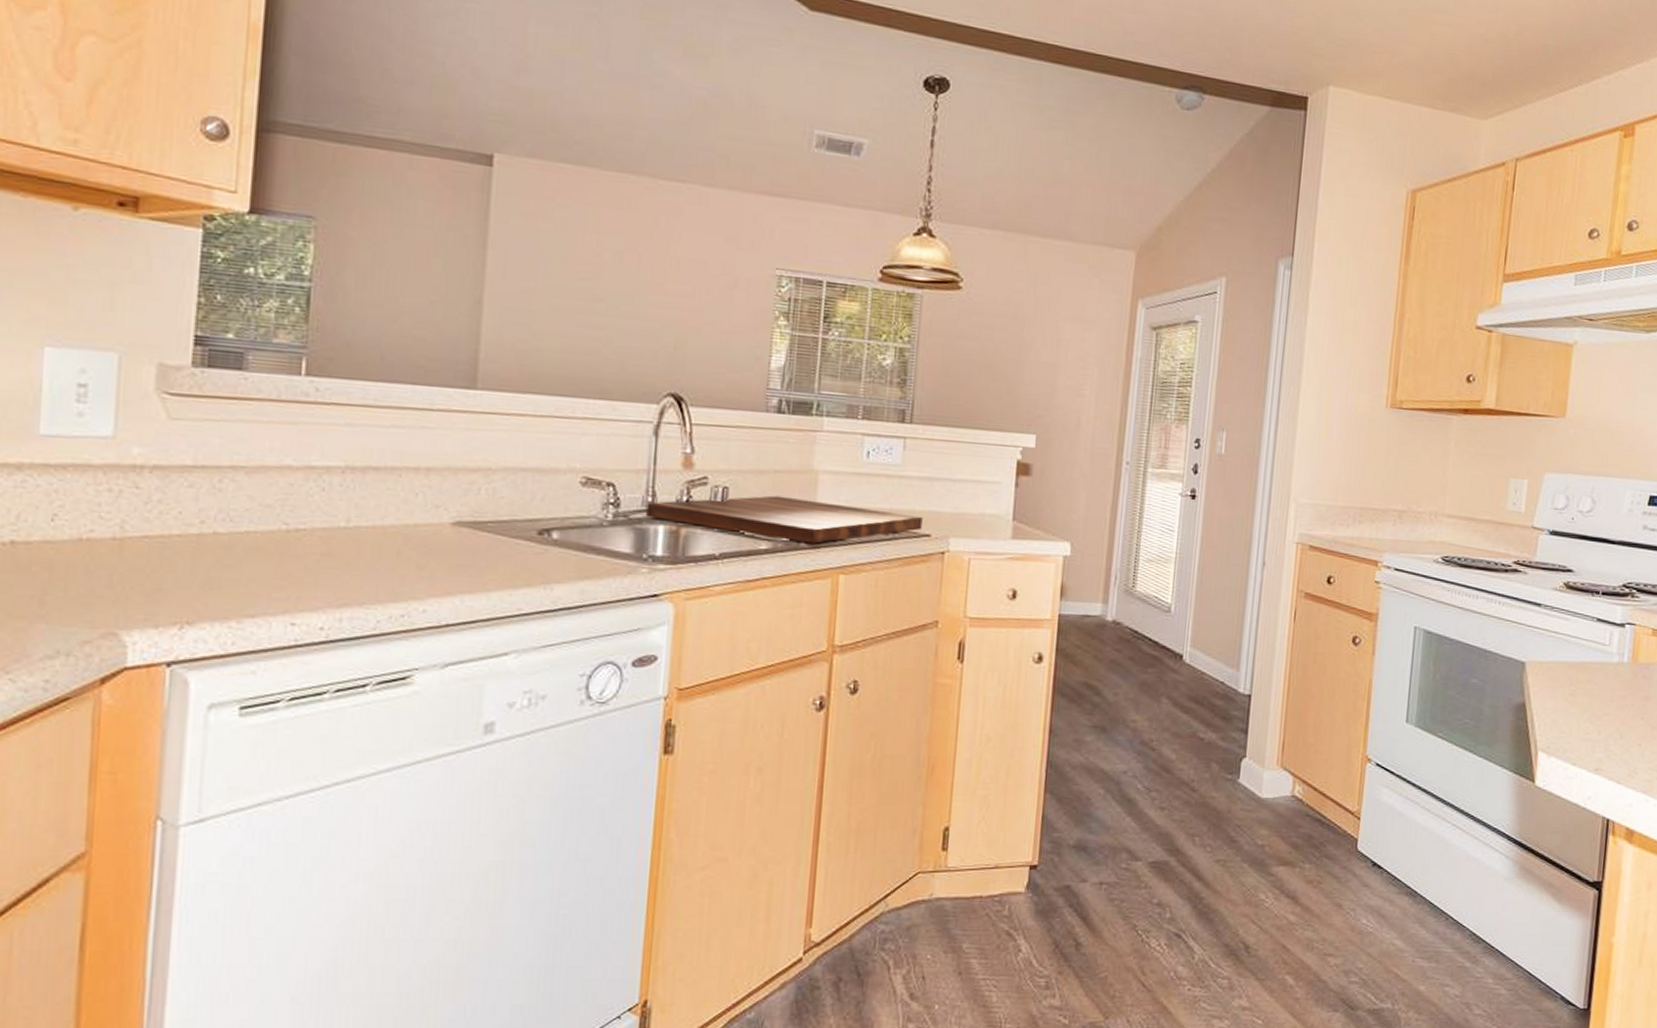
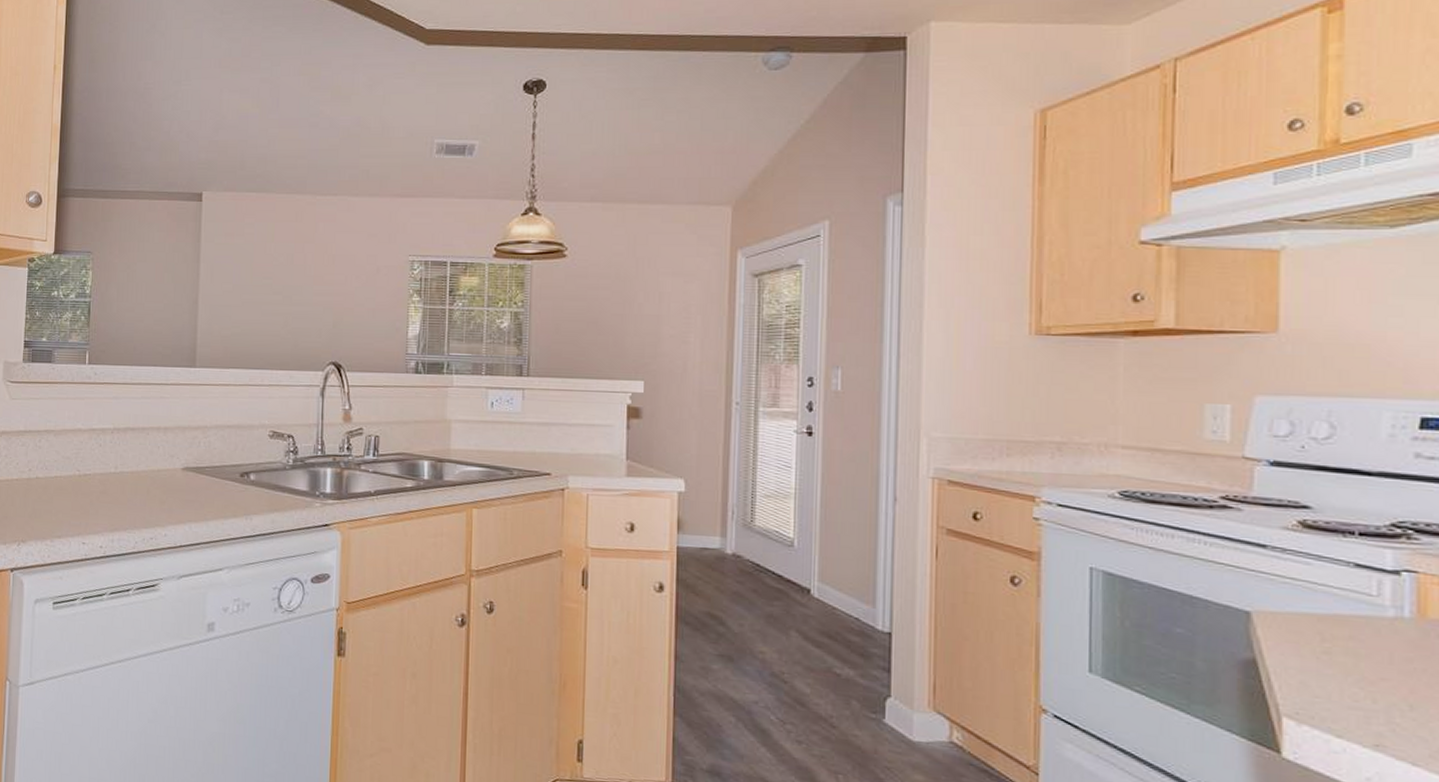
cutting board: present [646,495,923,544] -> none [317,442,543,483]

